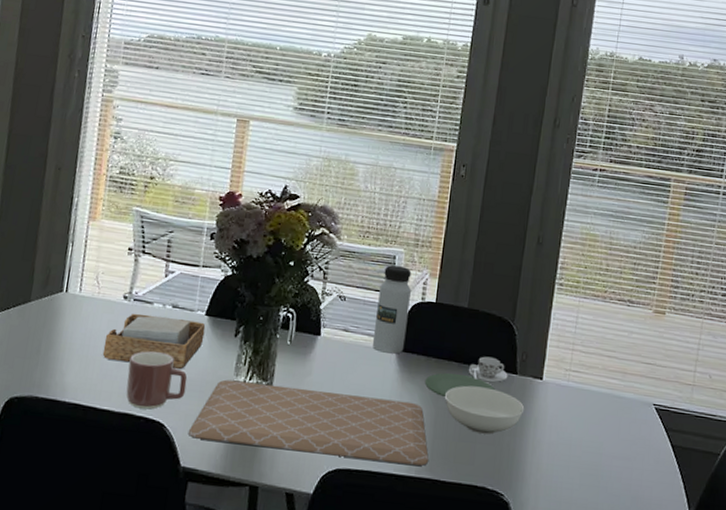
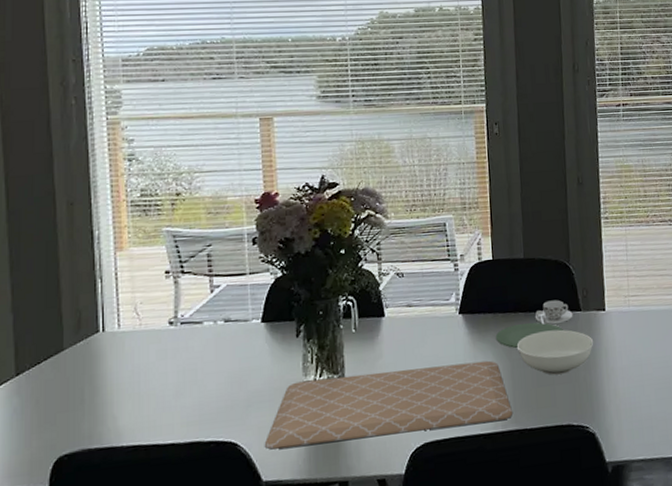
napkin holder: present [102,313,206,369] -> none [156,330,264,391]
mug: present [126,351,188,410] -> none [187,370,254,434]
water bottle: present [372,265,412,354] -> none [435,232,470,320]

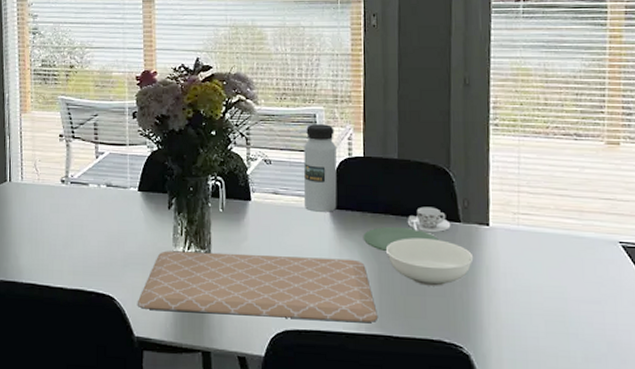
water bottle: none [435,232,470,320] -> present [303,124,337,212]

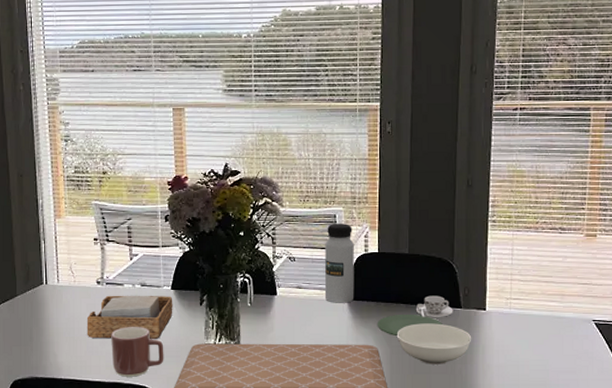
napkin holder: none [49,195,140,244] -> present [86,295,173,339]
mug: none [74,229,130,284] -> present [111,326,164,377]

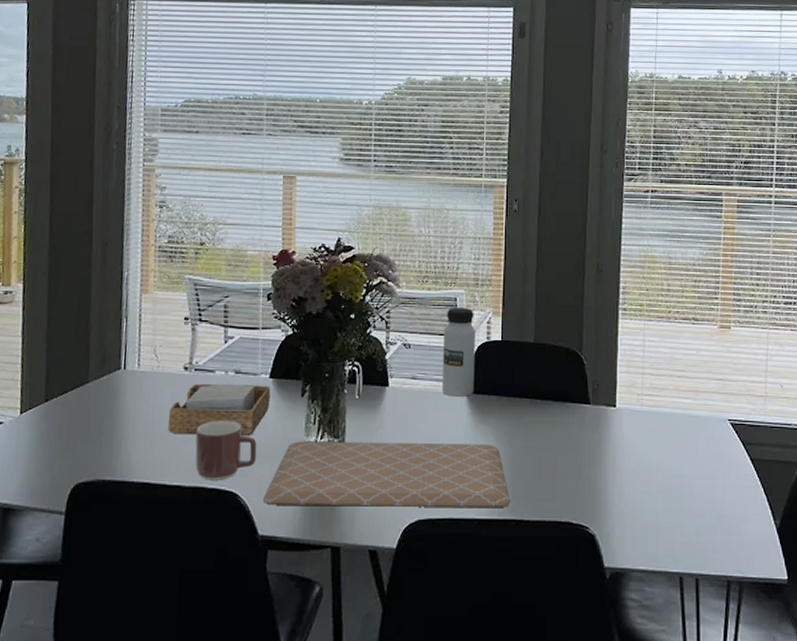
plate: present [377,314,442,335] -> none [498,410,569,434]
bowl: present [396,323,472,364] -> none [519,421,601,468]
teacup: present [415,295,453,317] -> none [540,389,581,414]

